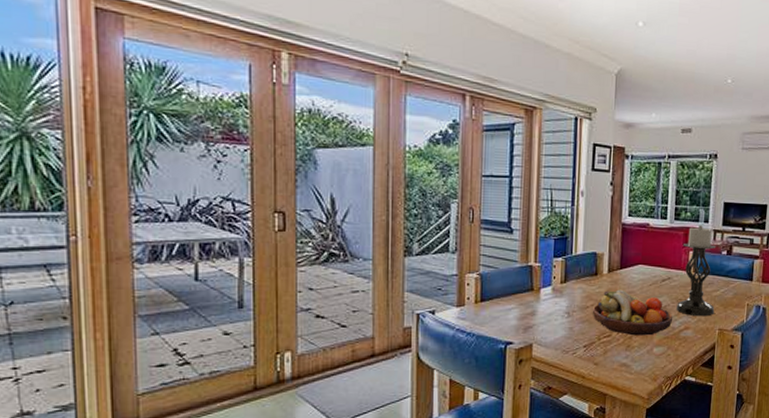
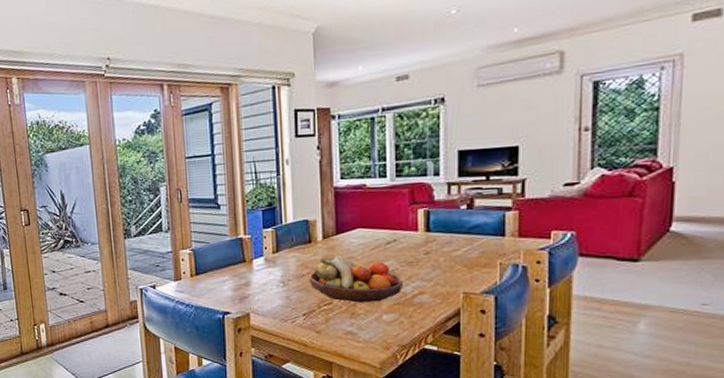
candle holder: present [676,225,716,317] -> none [407,179,456,280]

